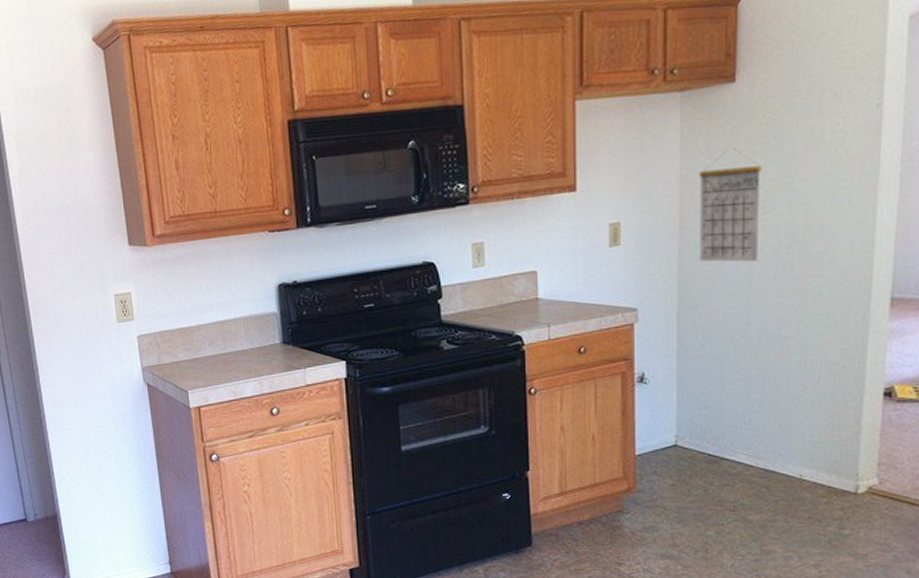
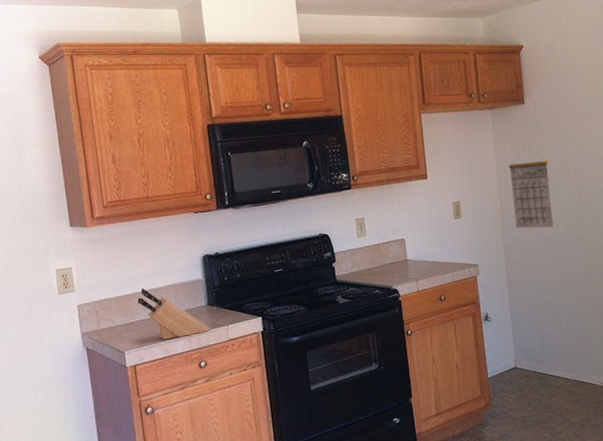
knife block: none [202,320,284,381] -> present [137,288,210,340]

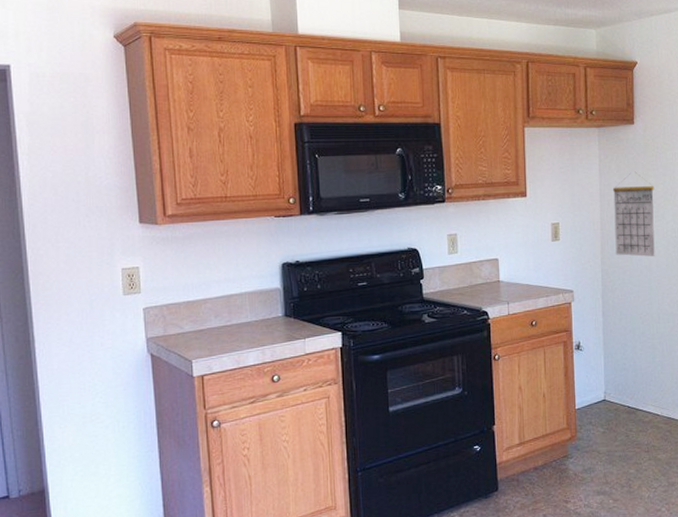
knife block: present [137,288,210,340] -> none [209,294,285,350]

